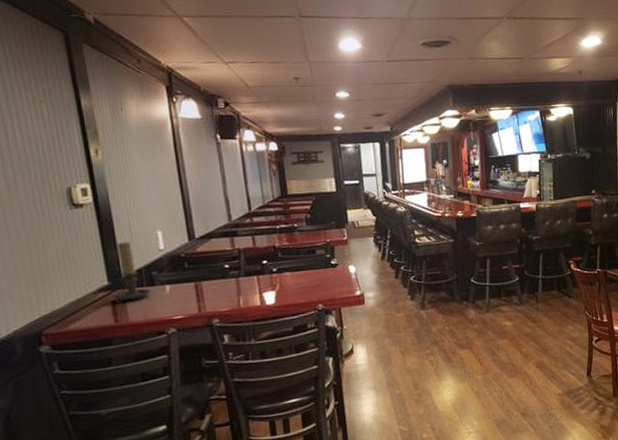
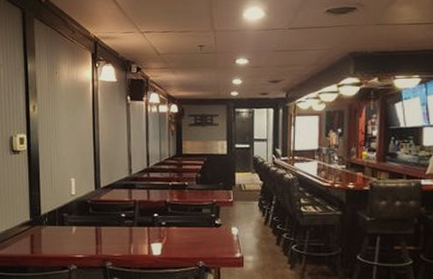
candle holder: present [114,241,151,303] -> none [33,185,61,237]

